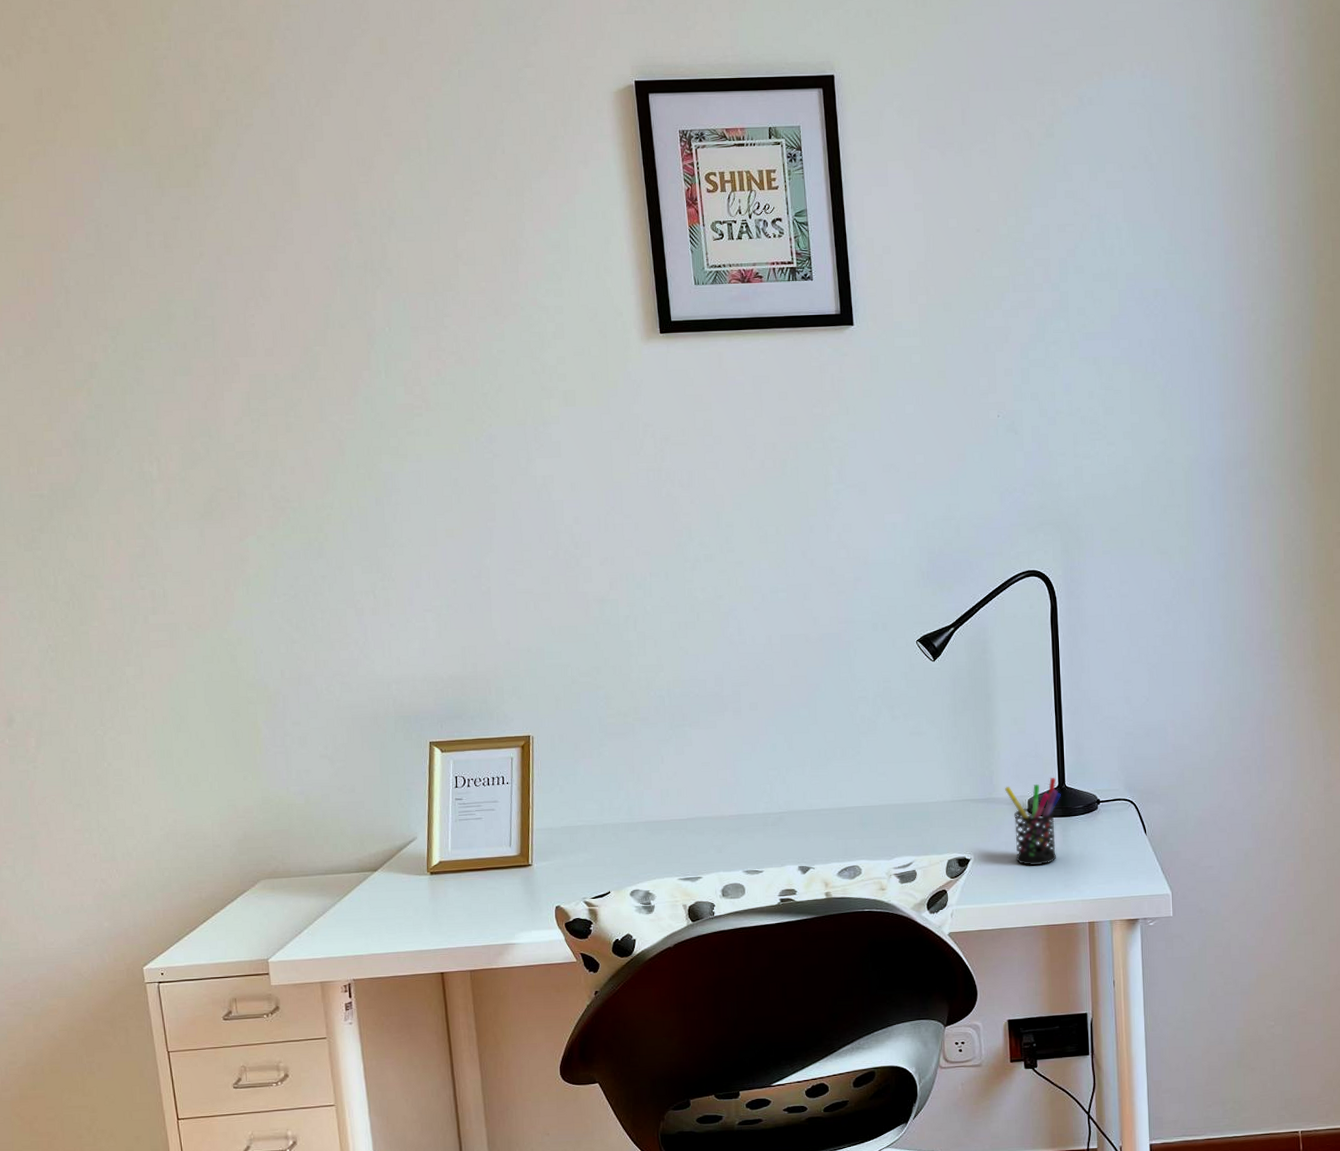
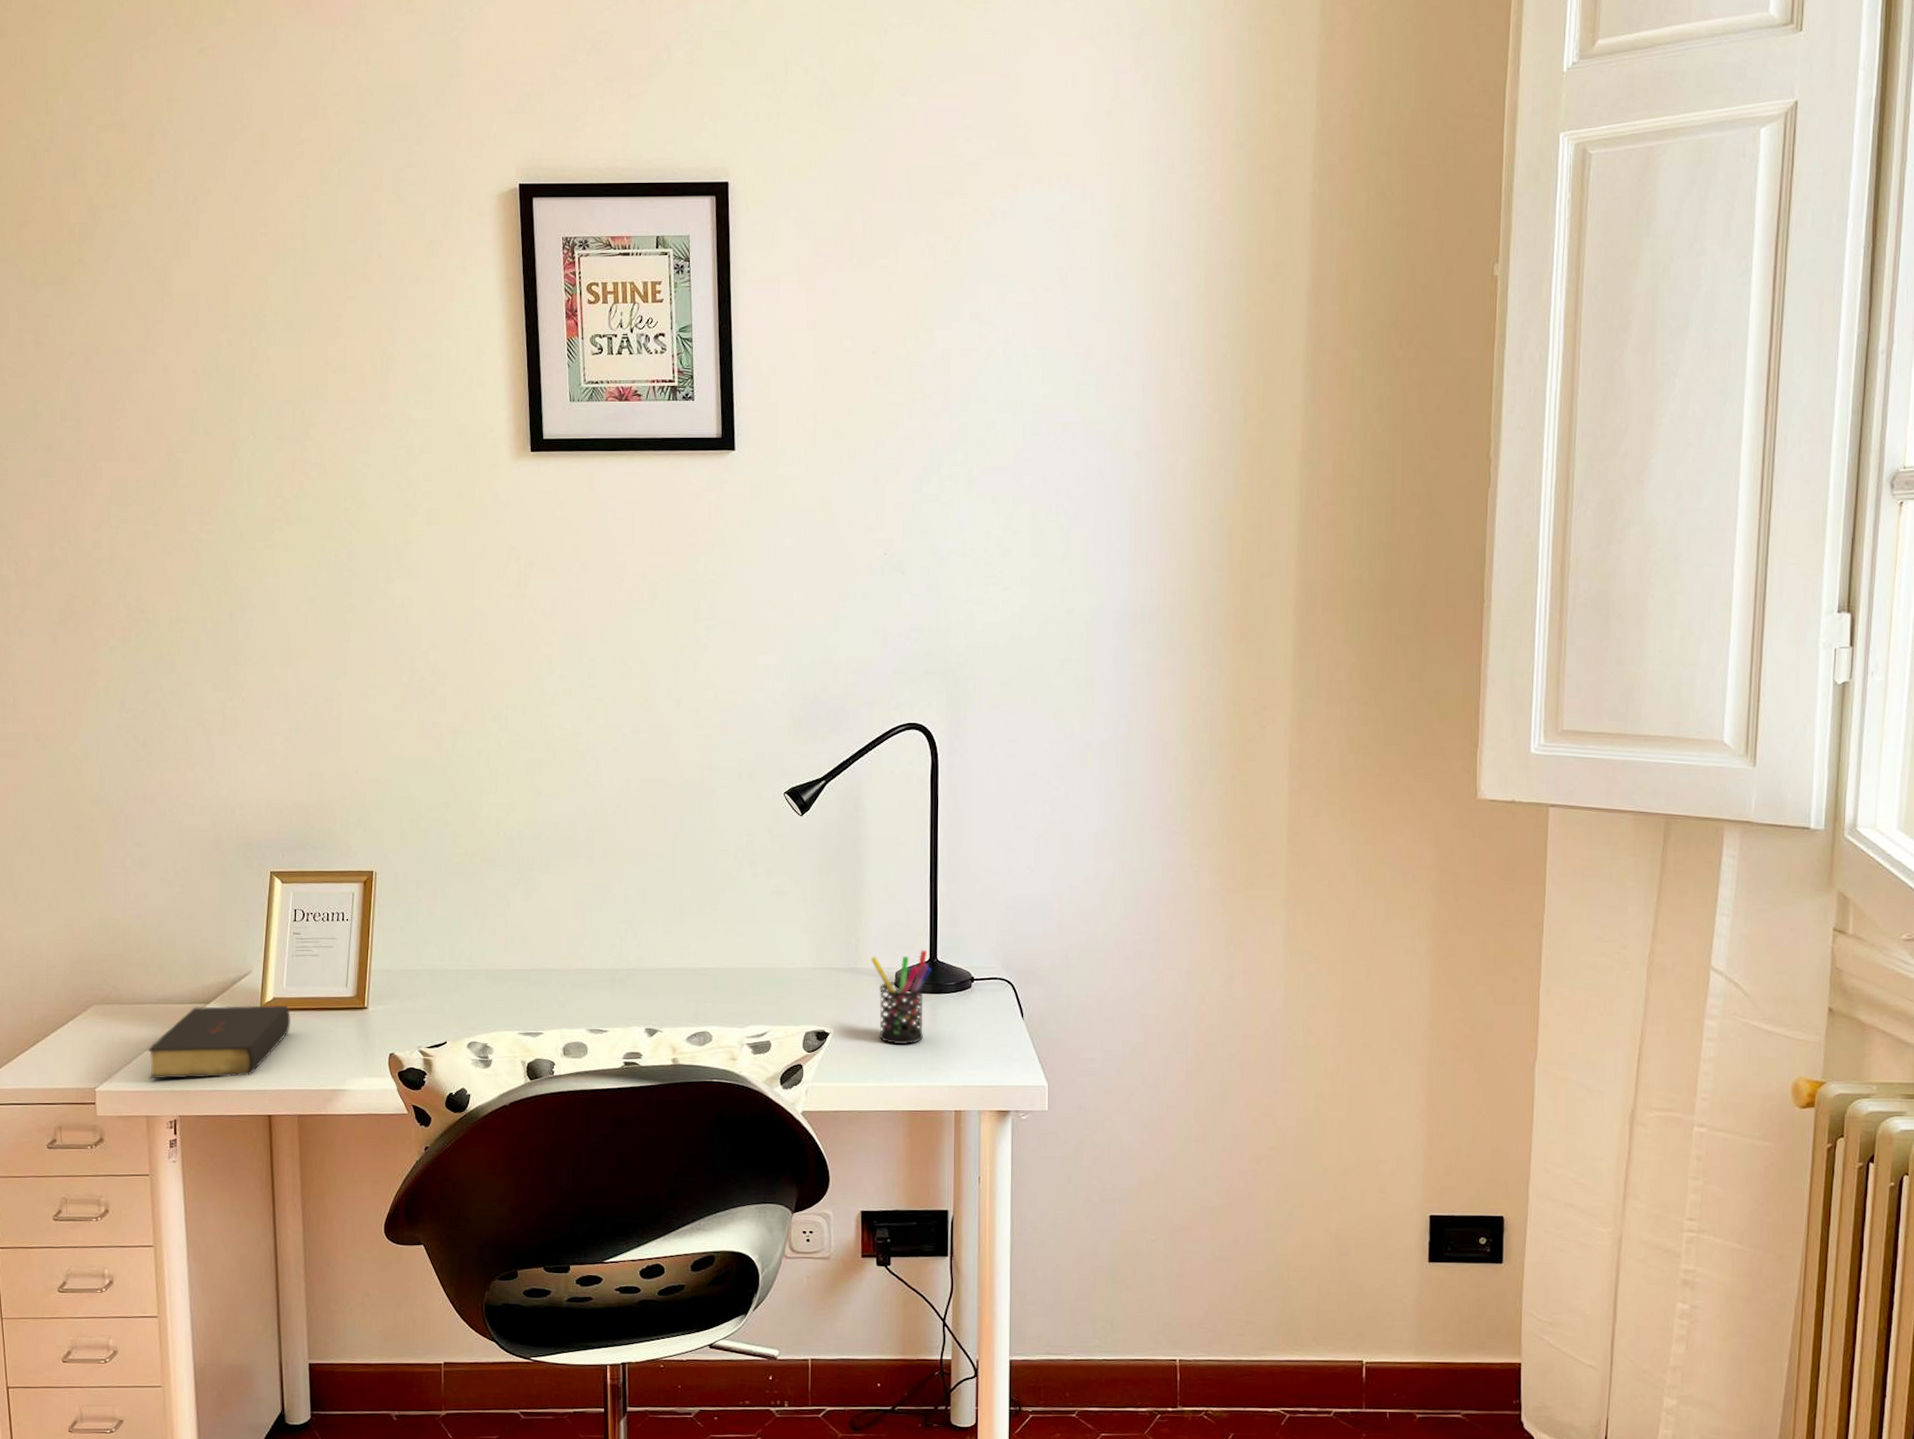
bible: none [318,868,459,947] -> present [147,1005,292,1079]

